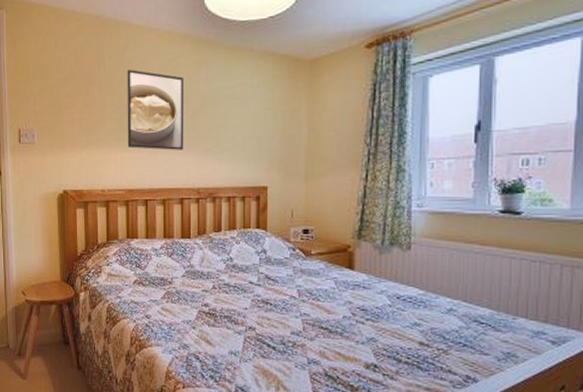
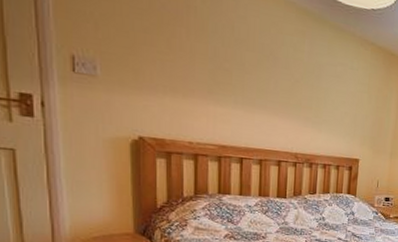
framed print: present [127,69,184,150] -> none [221,19,286,115]

